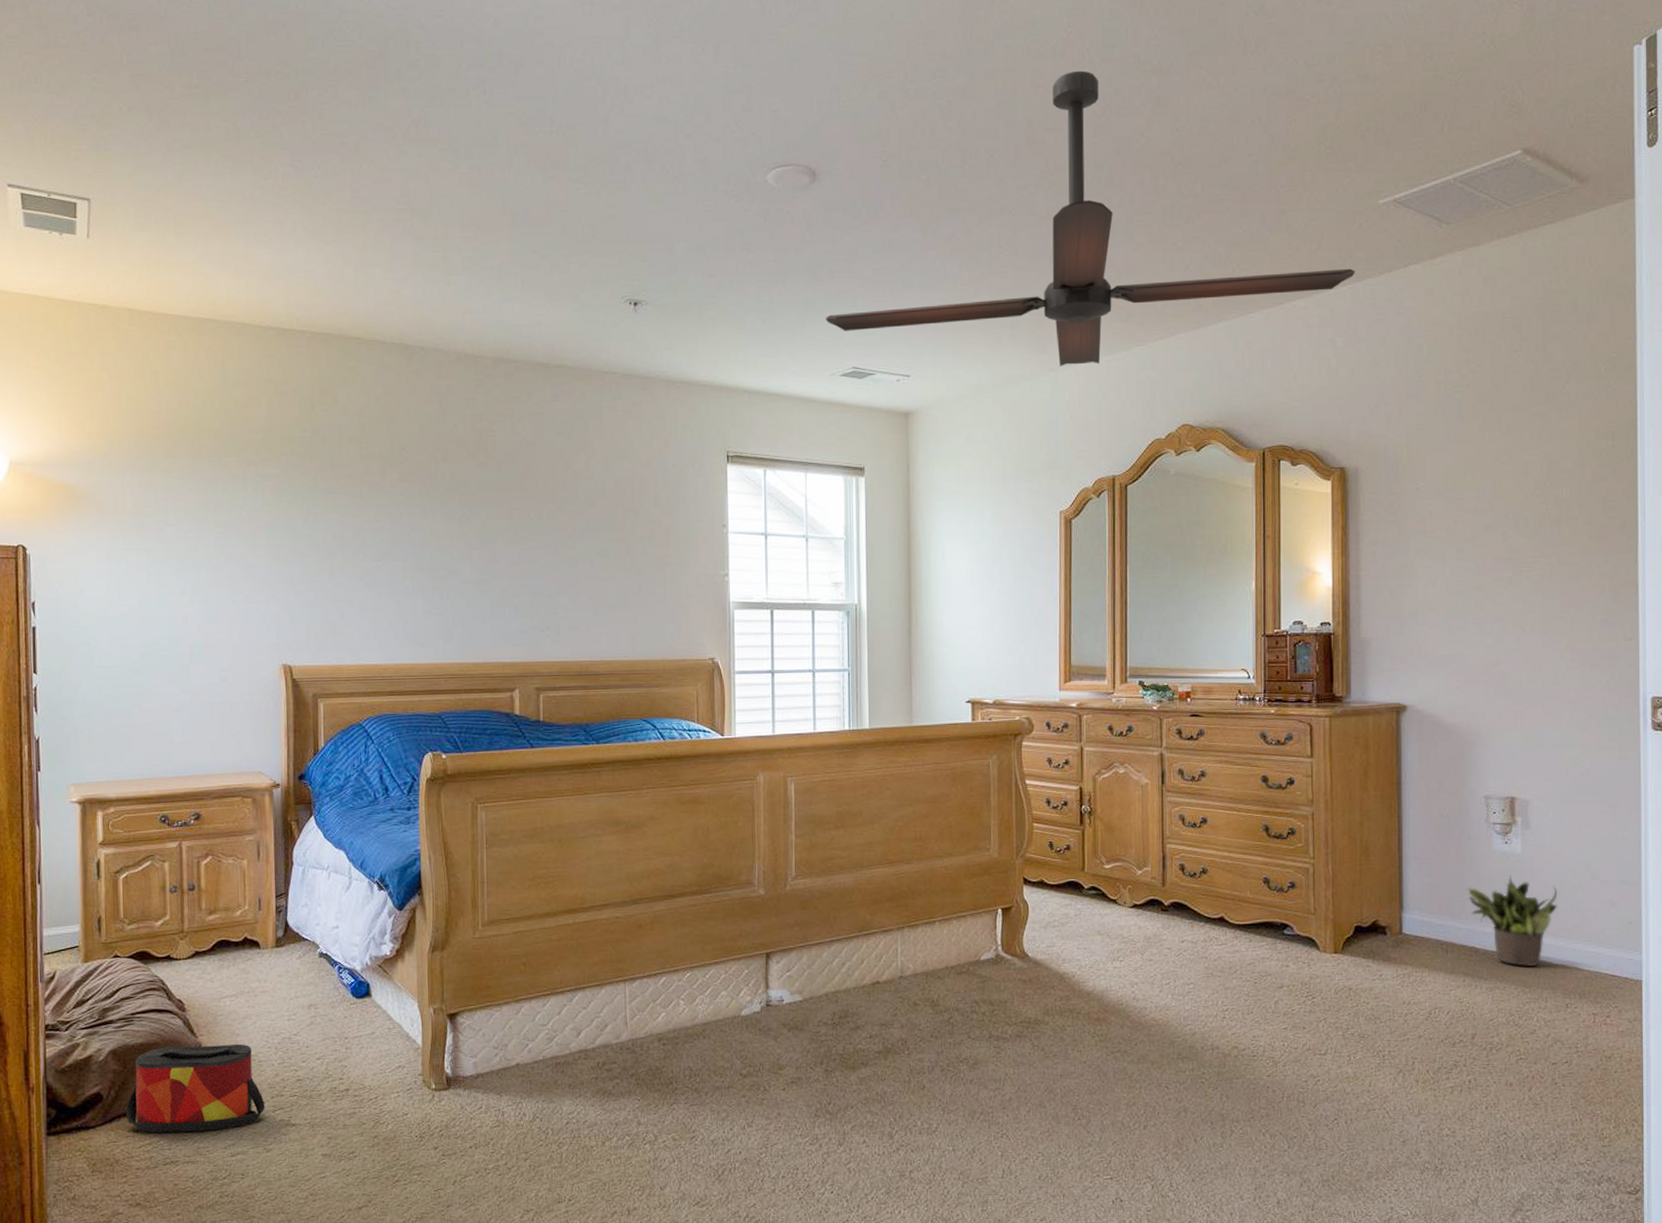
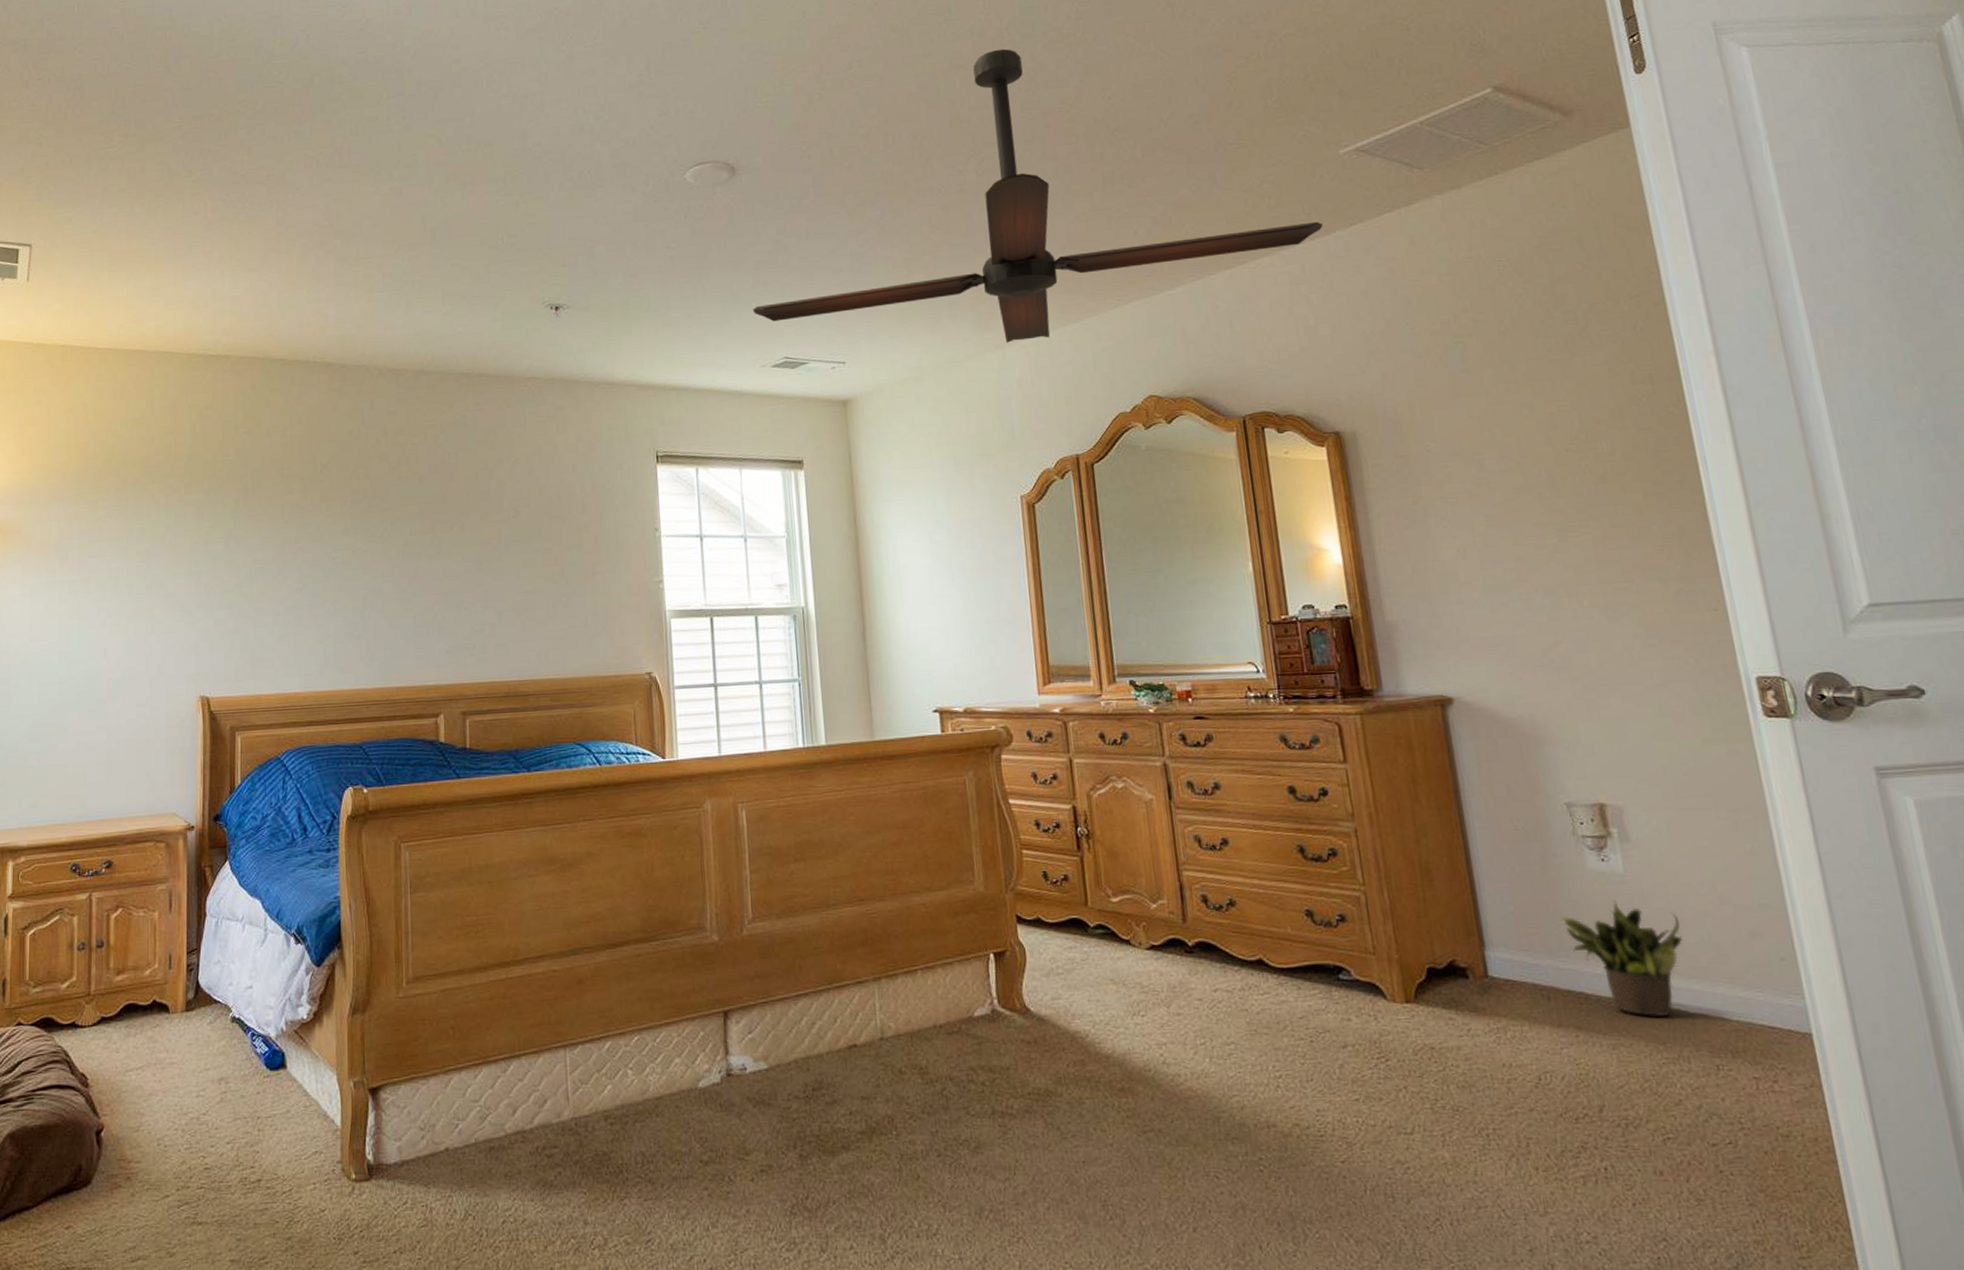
bag: present [126,1043,265,1133] -> none [21,1125,170,1233]

